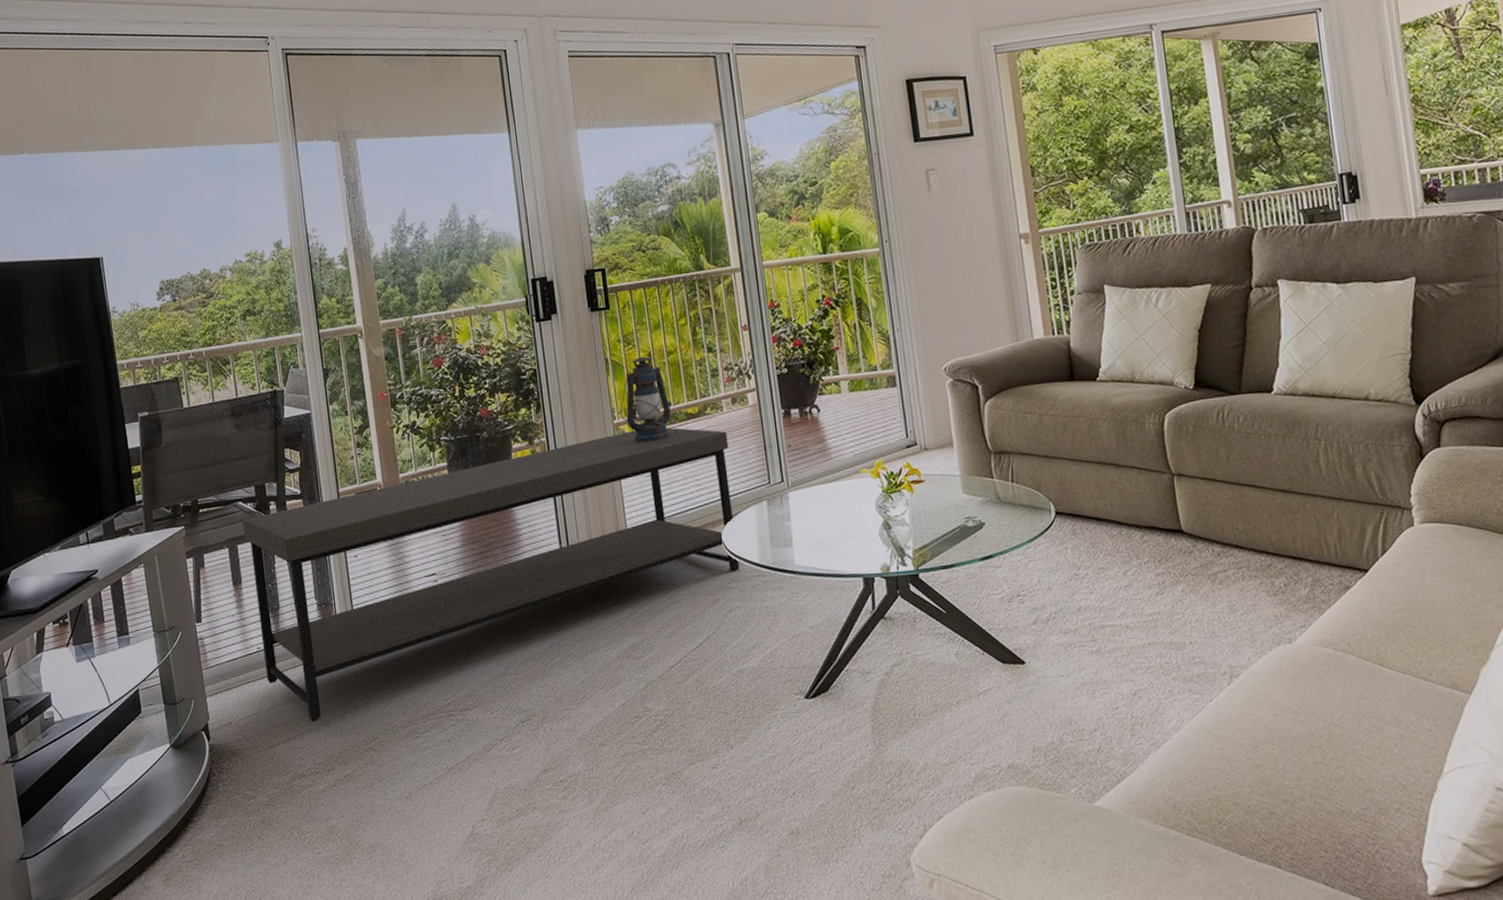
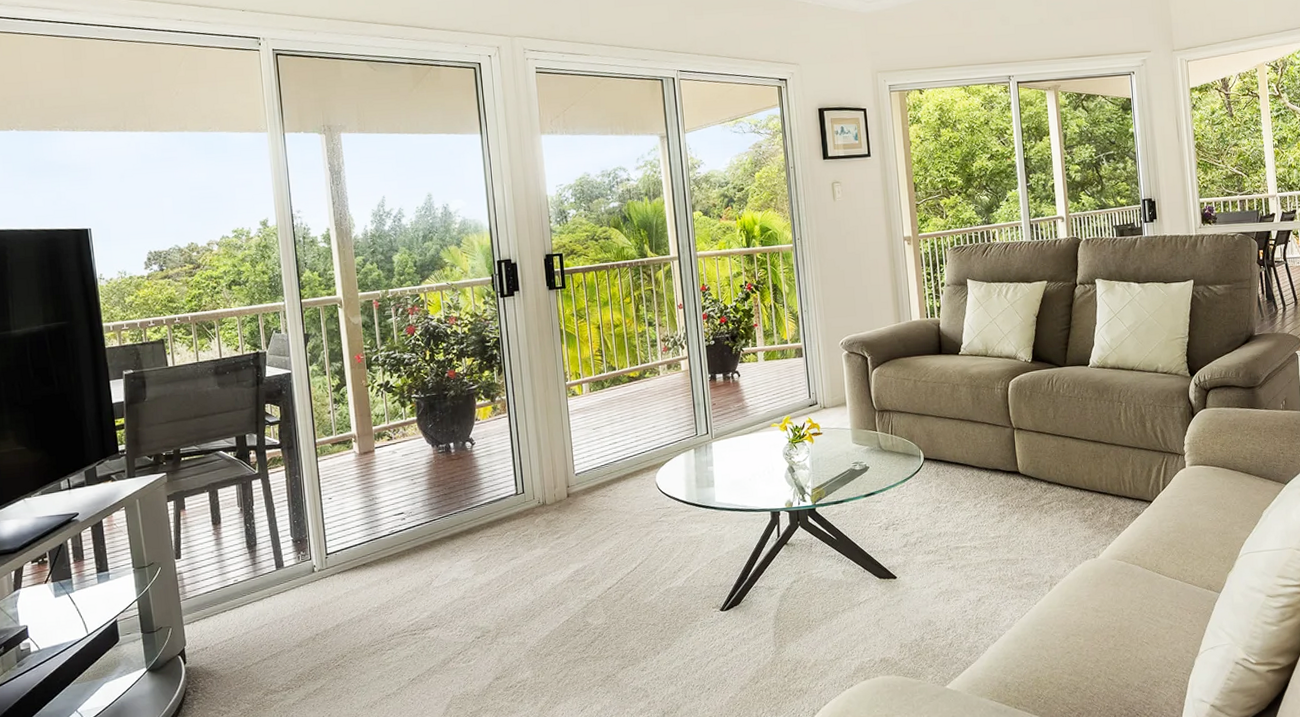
storage bench: present [242,427,739,722] -> none [223,388,669,644]
lantern: present [620,356,671,443] -> none [572,328,616,401]

